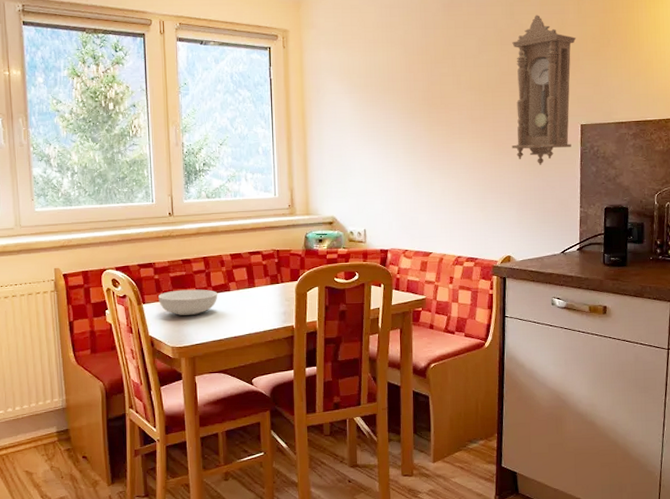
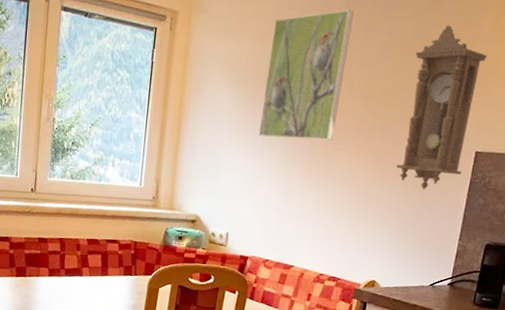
serving bowl: present [159,289,218,315] -> none [11,268,70,295]
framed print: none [379,11,451,136] -> present [259,9,353,141]

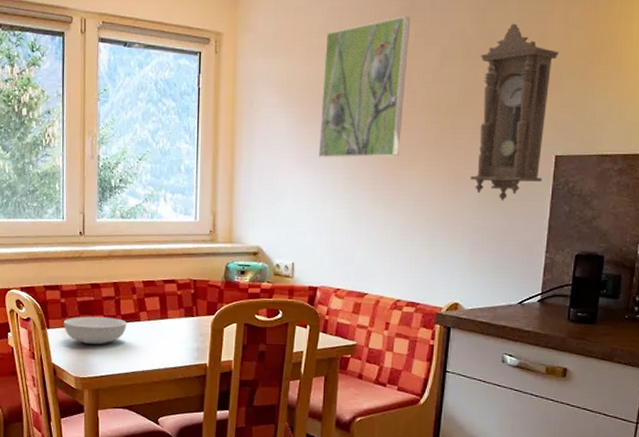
serving bowl: none [11,268,70,295] -> present [64,316,127,344]

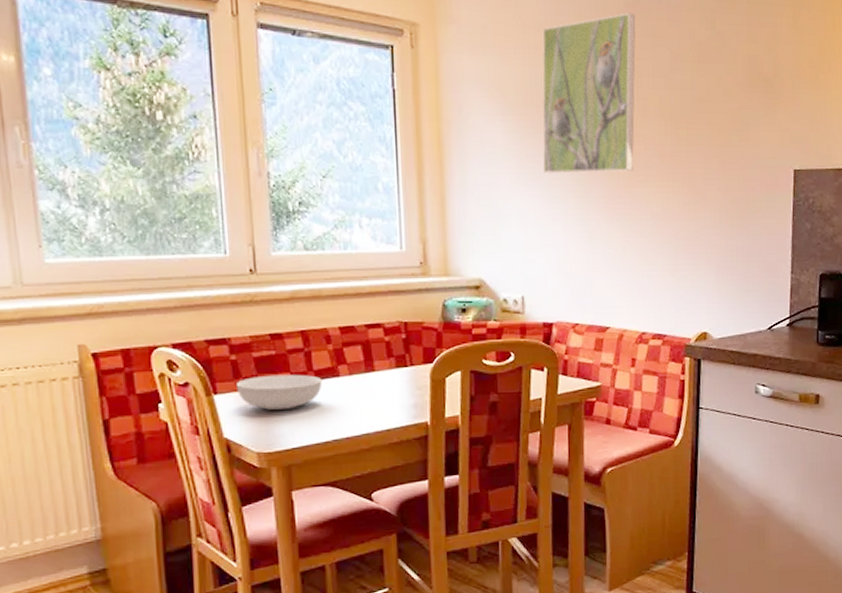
pendulum clock: present [470,23,560,201] -> none [710,26,791,219]

